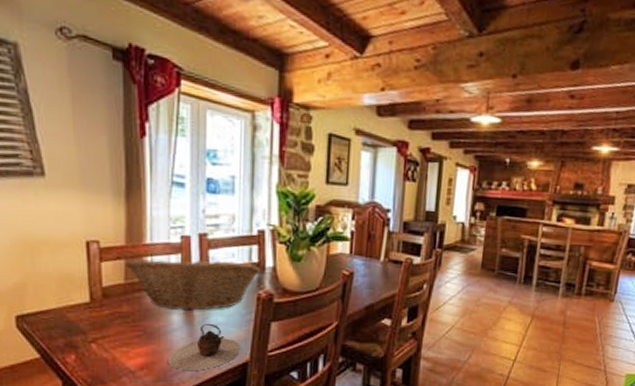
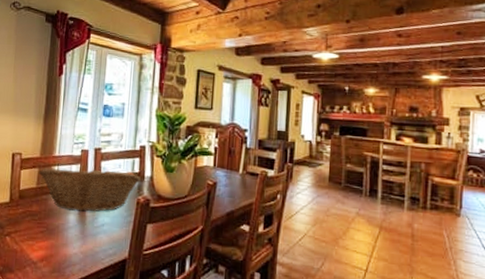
teapot: present [167,324,242,371] -> none [62,223,122,265]

